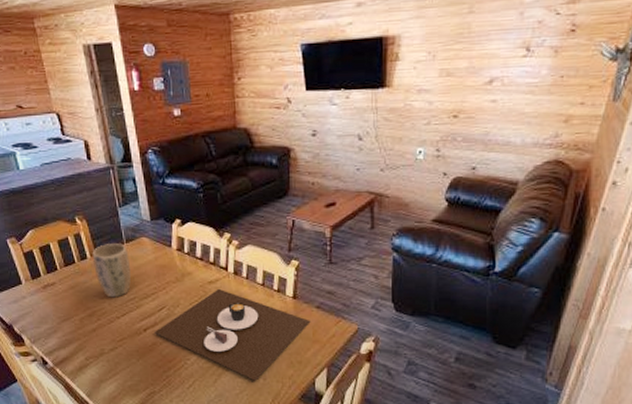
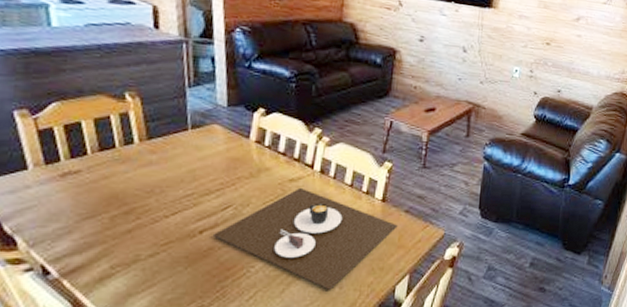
plant pot: present [92,244,131,298] -> none [141,128,193,193]

